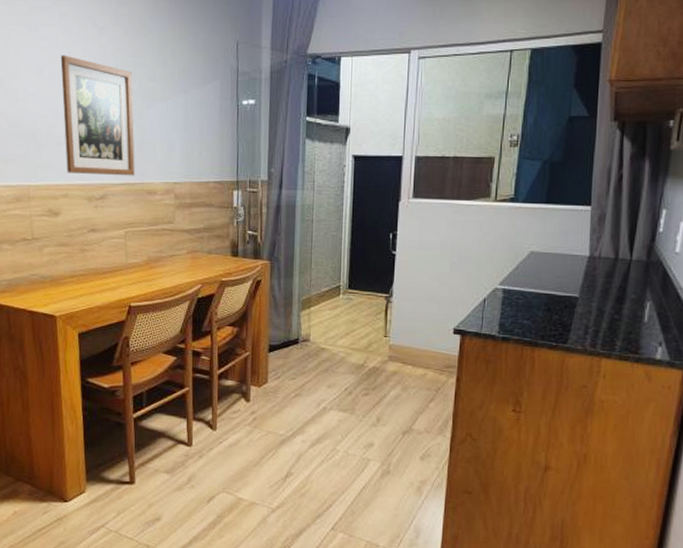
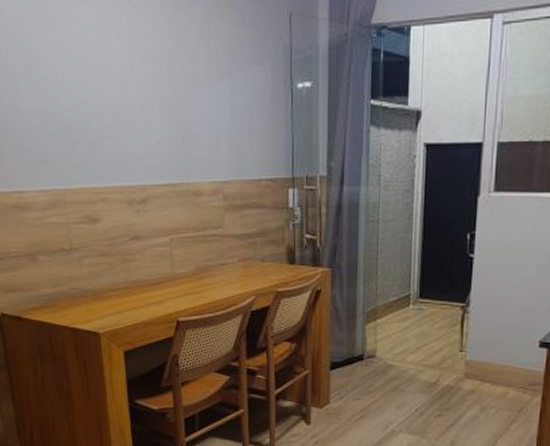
wall art: present [60,55,135,176] -> none [92,38,179,176]

